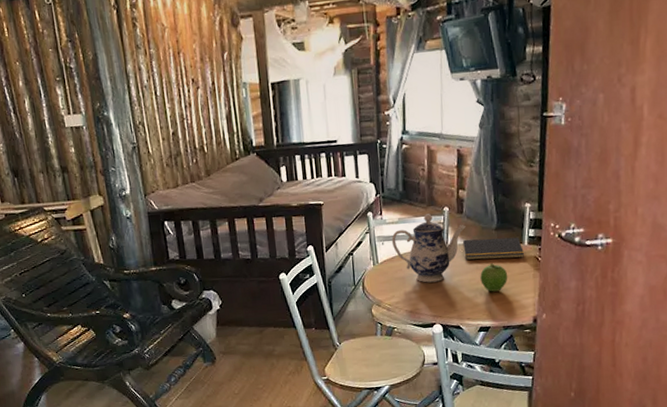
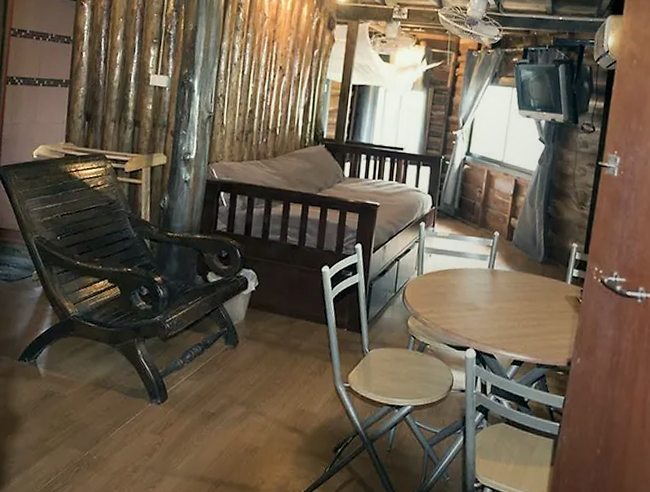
teapot: present [391,214,466,283] -> none [439,235,513,305]
notepad: present [461,237,525,261] -> none [506,267,567,296]
fruit: present [480,262,508,292] -> none [520,295,548,326]

